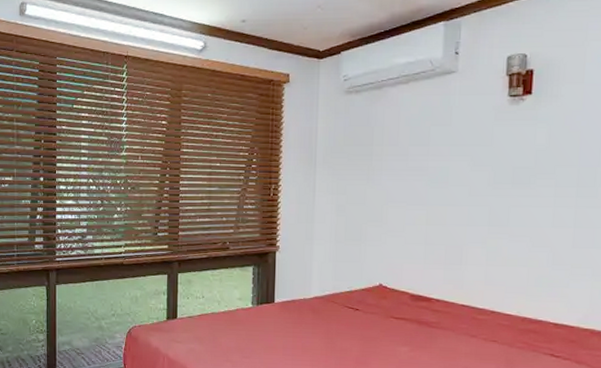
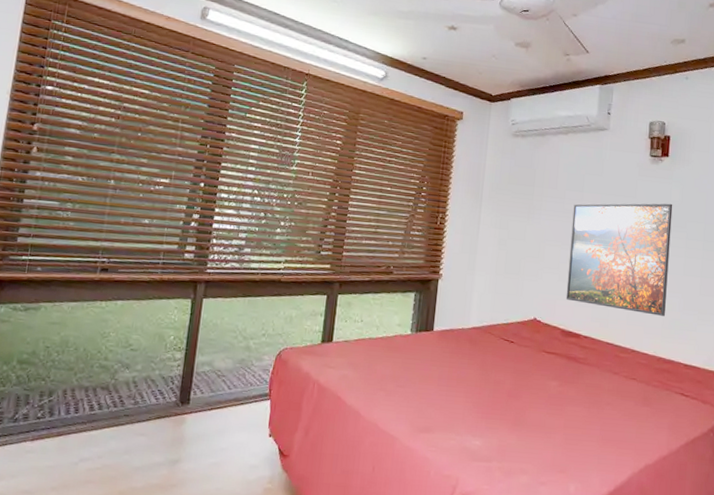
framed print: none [413,148,538,273] -> present [566,203,673,316]

